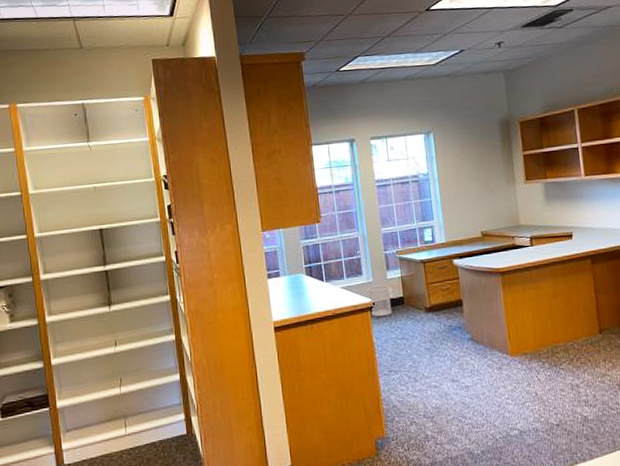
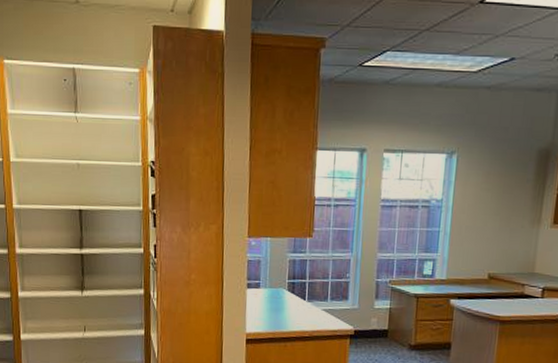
wastebasket: present [367,285,393,317] -> none [350,313,375,347]

